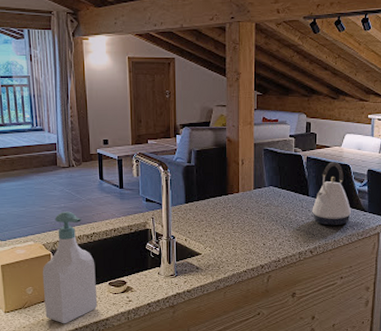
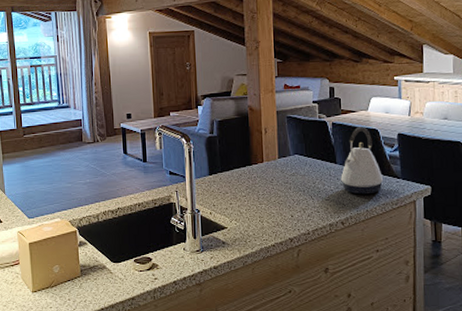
soap bottle: present [42,211,98,324] -> none [68,186,124,304]

